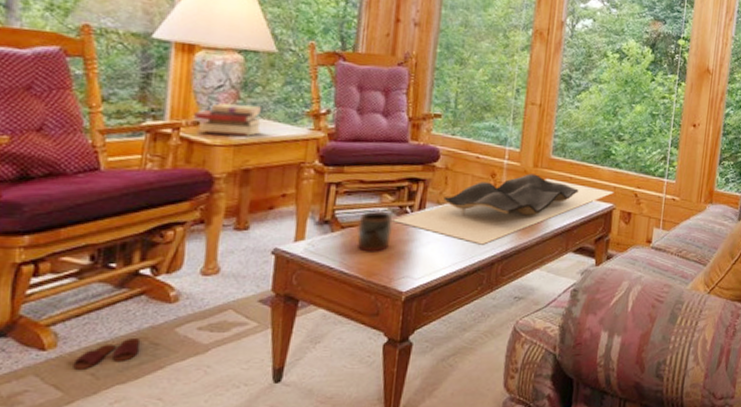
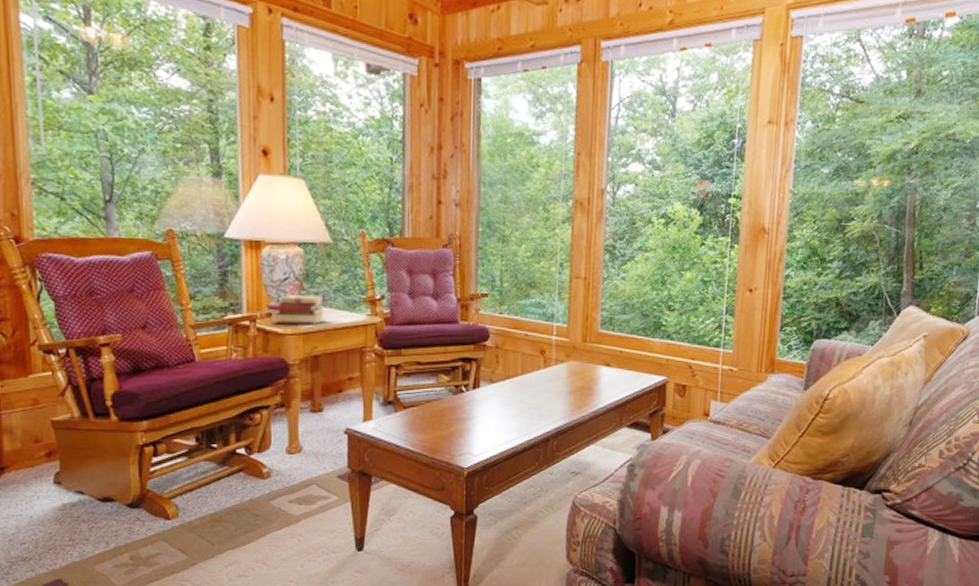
slippers: present [73,339,139,369] -> none [193,510,243,536]
mug: present [356,210,394,253] -> none [417,390,451,431]
throw blanket: present [391,173,614,245] -> none [449,349,667,422]

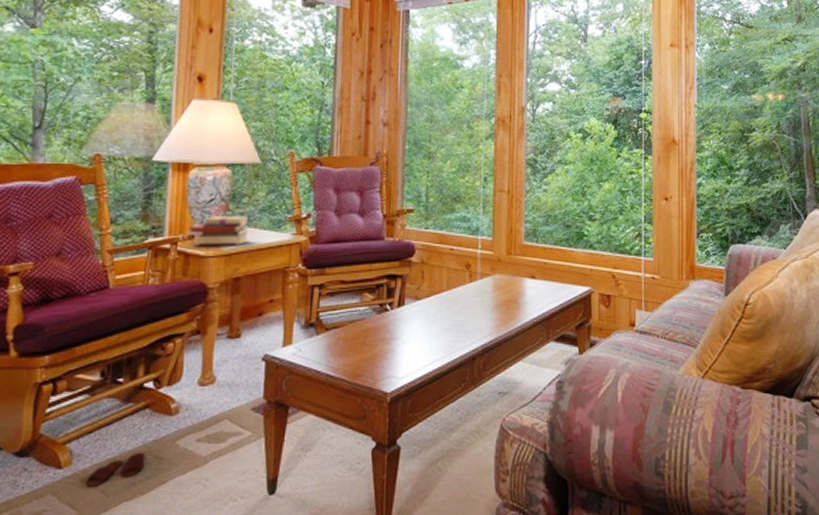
slippers: none [193,510,243,536] -> present [86,453,144,487]

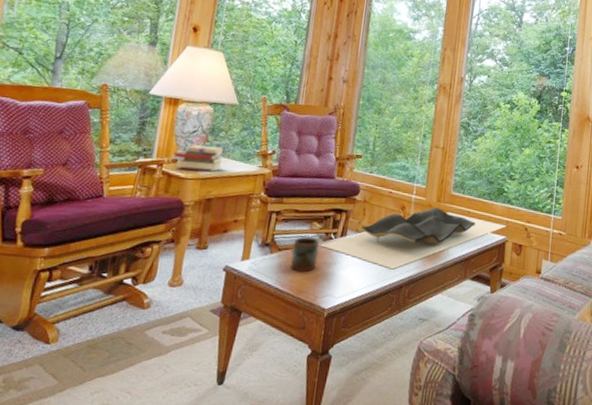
slippers: present [86,453,144,487] -> none [67,338,118,362]
mug: none [340,310,375,353] -> present [290,236,321,273]
throw blanket: none [372,262,591,339] -> present [318,207,507,270]

